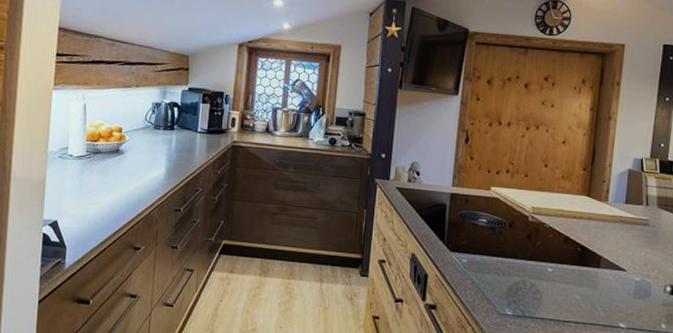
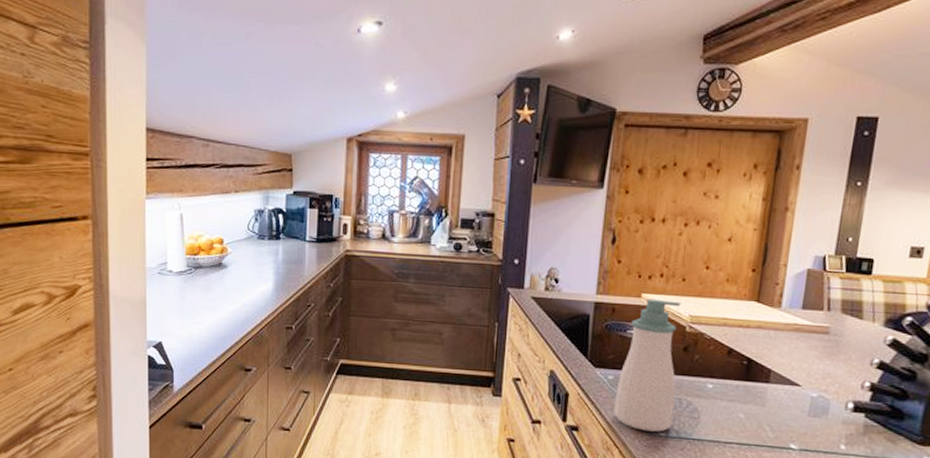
soap bottle: none [467,191,524,311] -> present [614,298,681,432]

